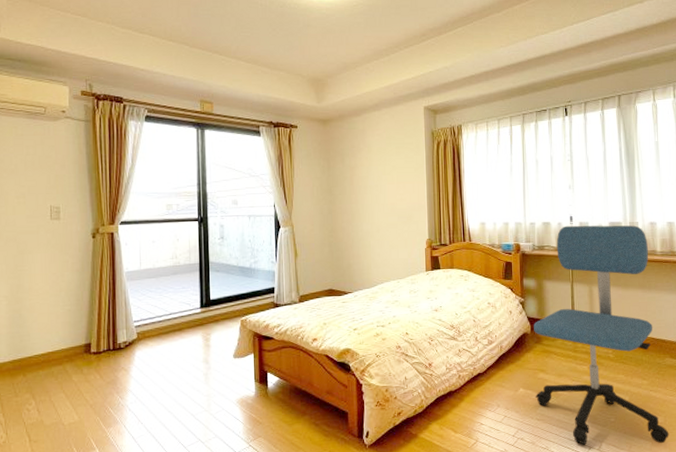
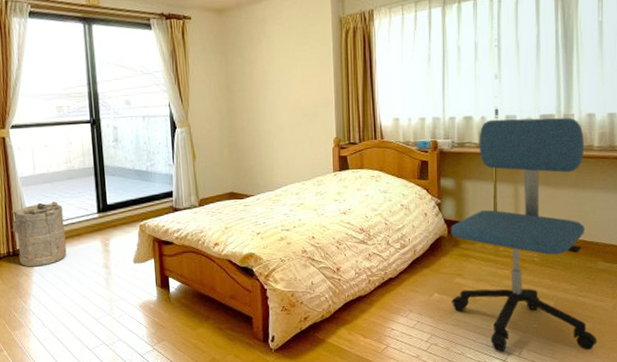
laundry hamper: none [113,296,168,362] -> present [11,201,67,267]

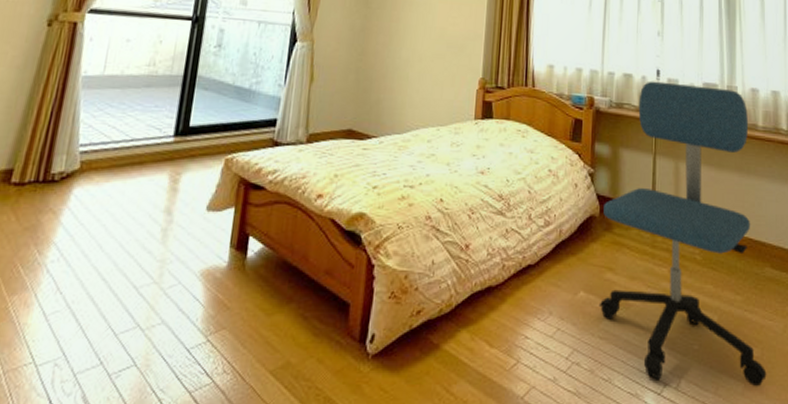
laundry hamper: present [11,201,67,267] -> none [49,113,129,202]

